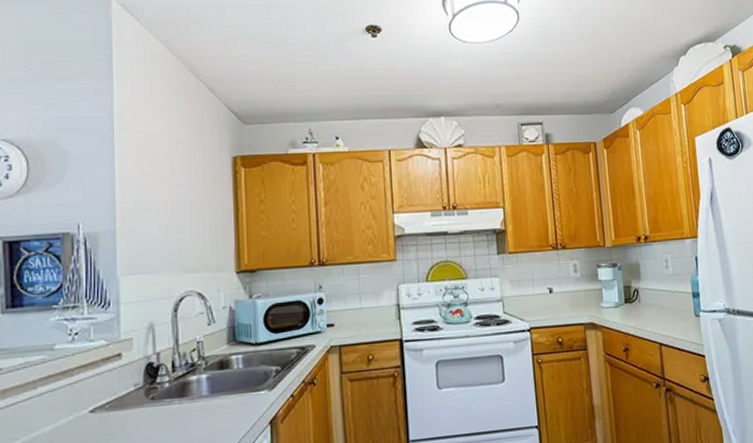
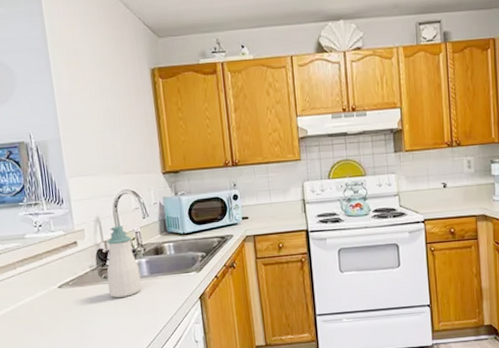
soap bottle: none [155,333,199,424] -> present [106,225,142,298]

